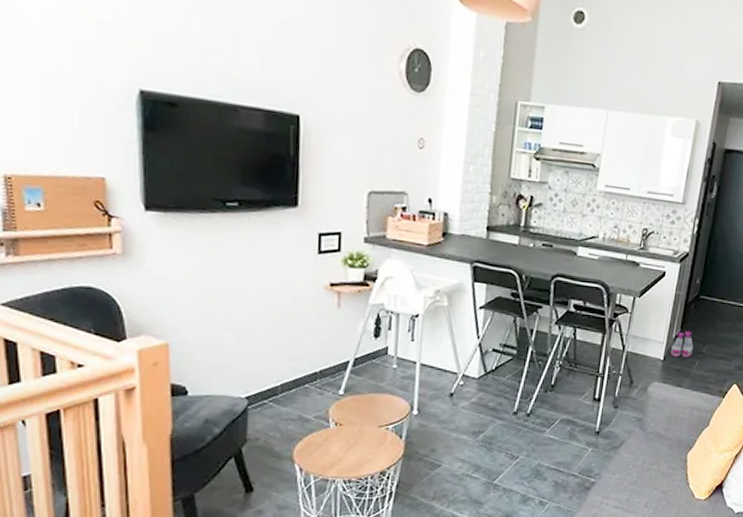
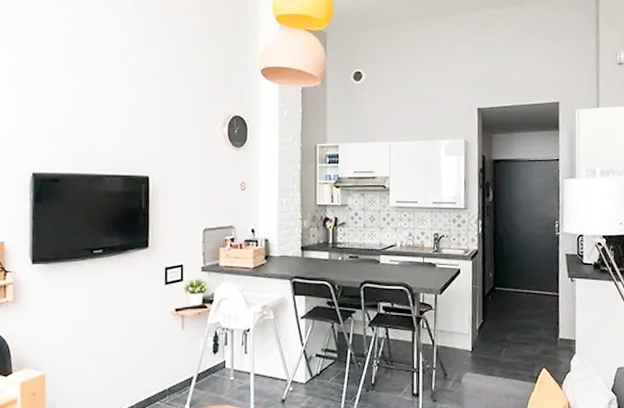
boots: present [670,330,694,358] -> none [476,320,499,348]

